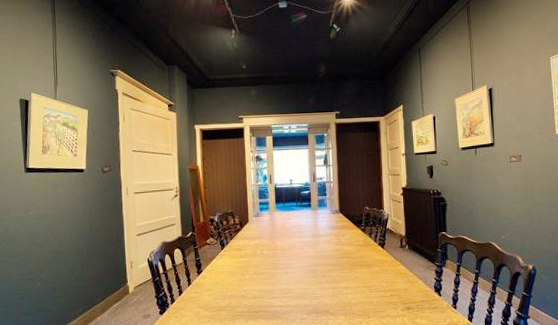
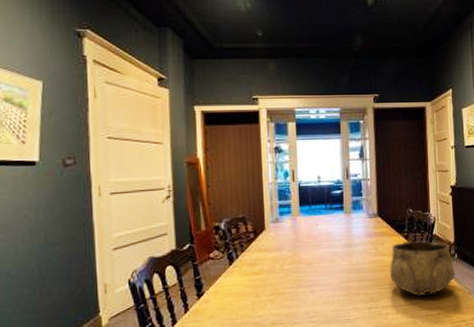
decorative bowl: none [350,233,406,280] -> present [390,241,455,297]

